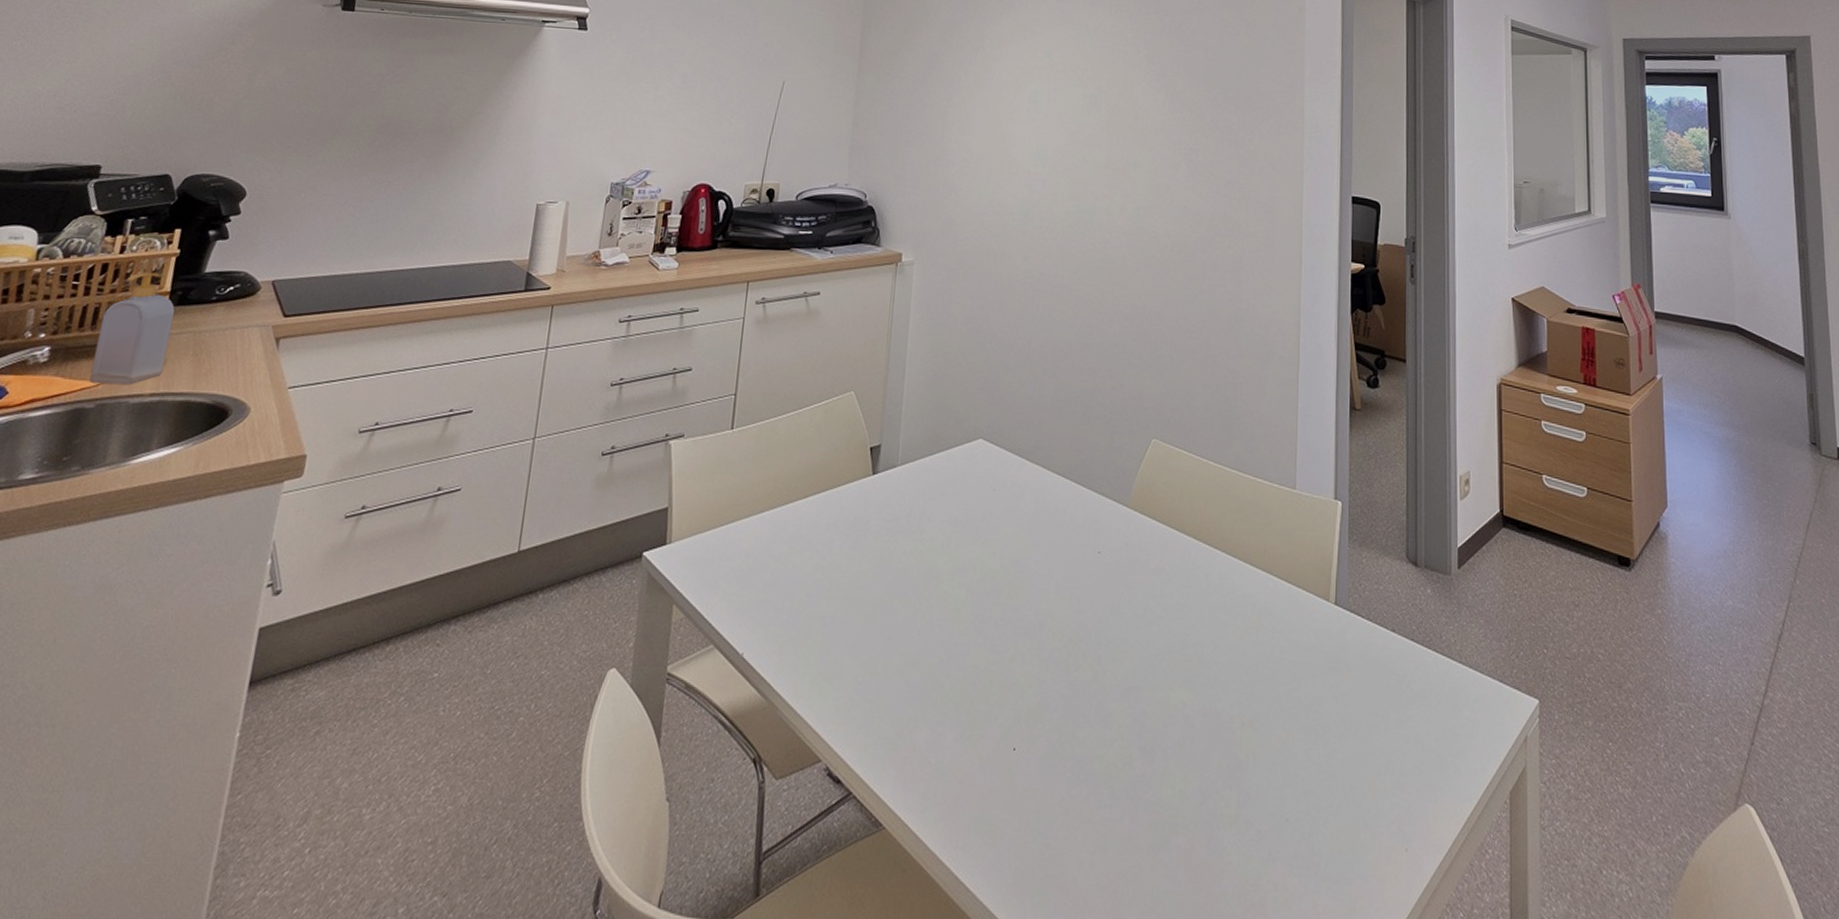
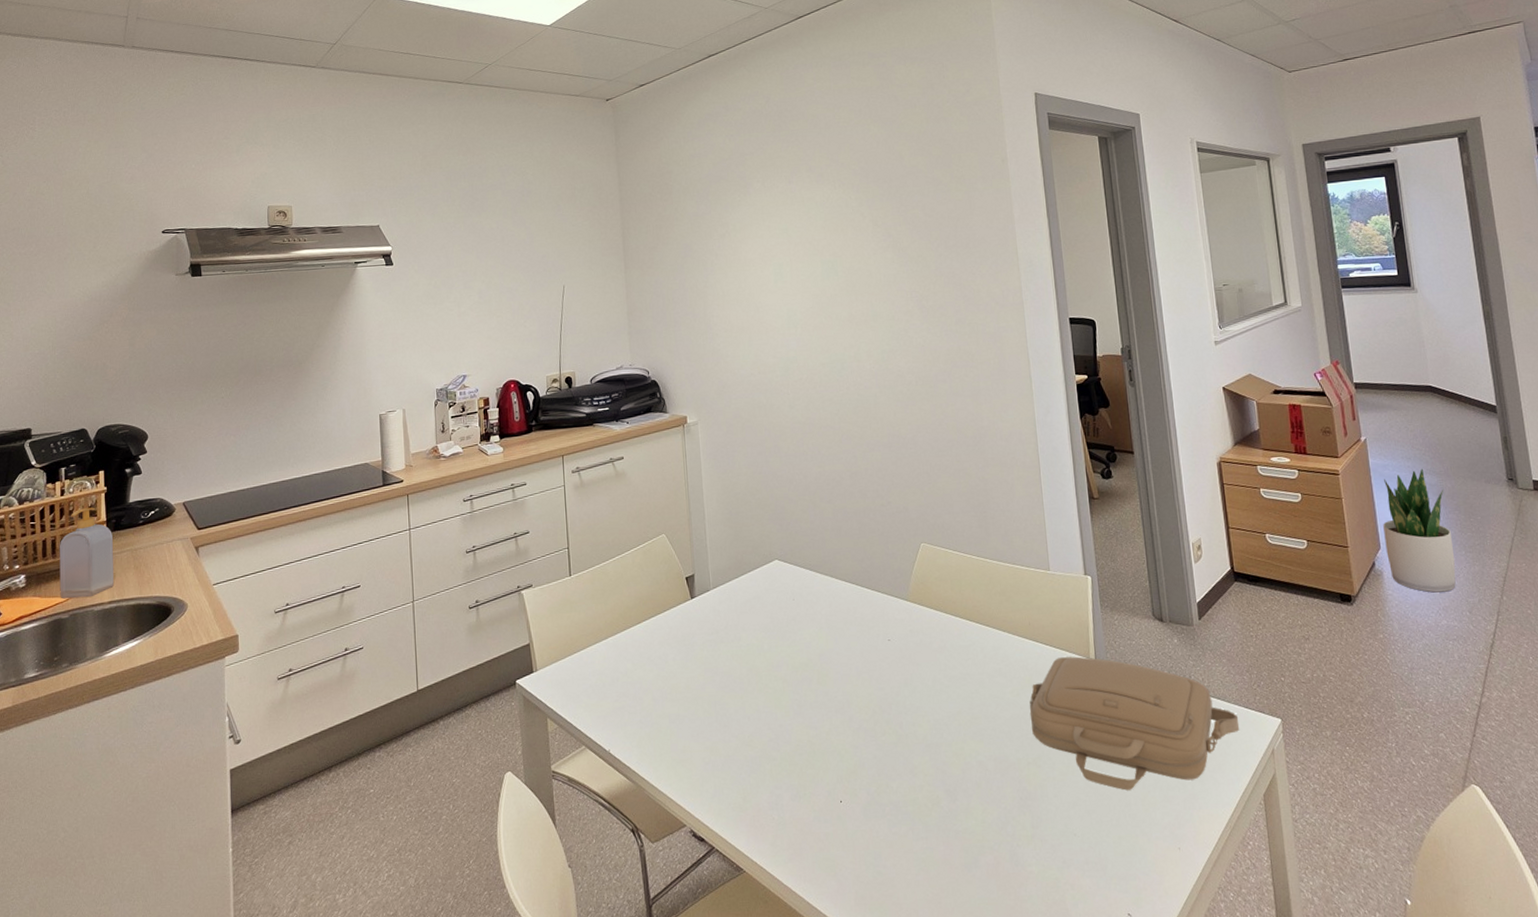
laptop bag: none [1251,596,1491,770] -> present [1029,656,1240,791]
planter: none [1672,419,1748,567] -> present [1383,468,1456,593]

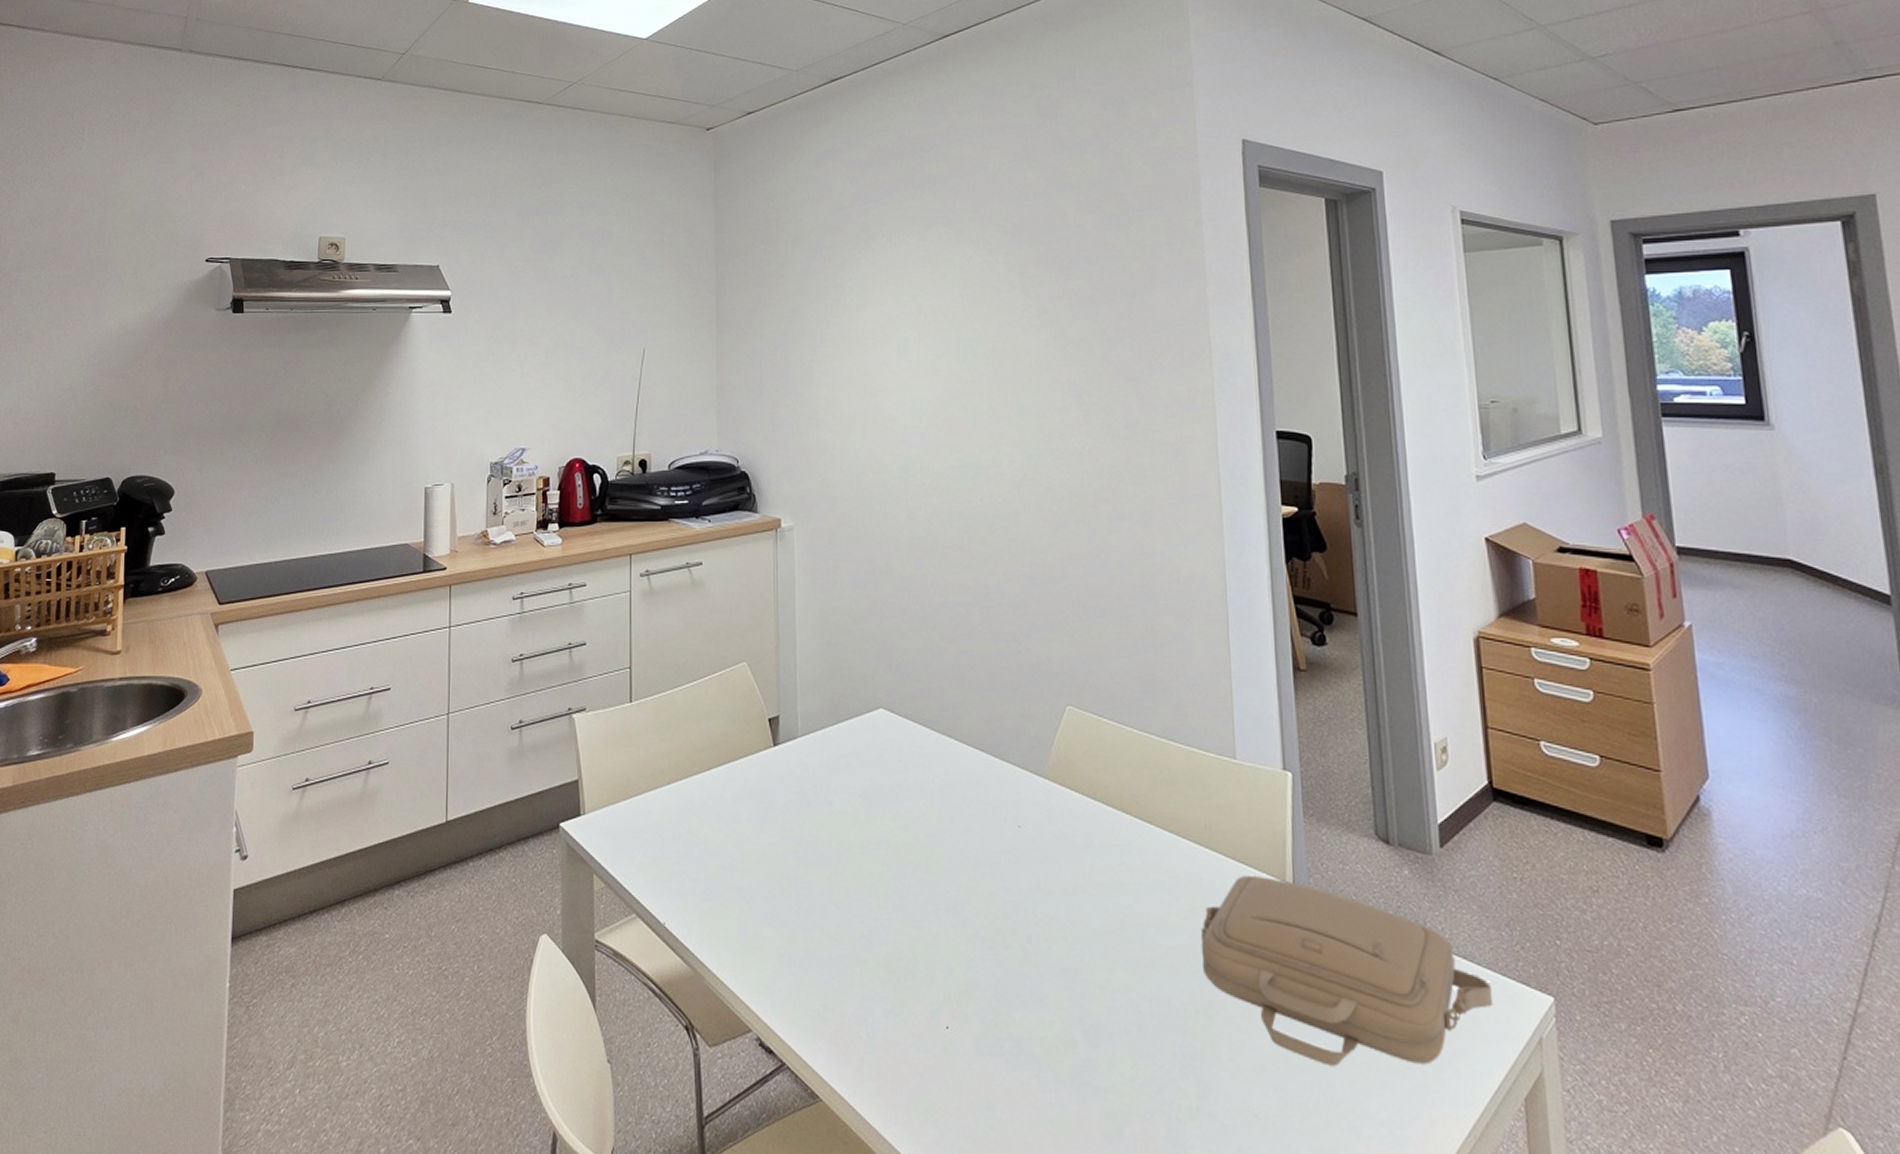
soap bottle: present [59,507,114,599] -> none [70,568,130,671]
planter: present [1383,468,1456,593] -> none [1713,673,1823,849]

